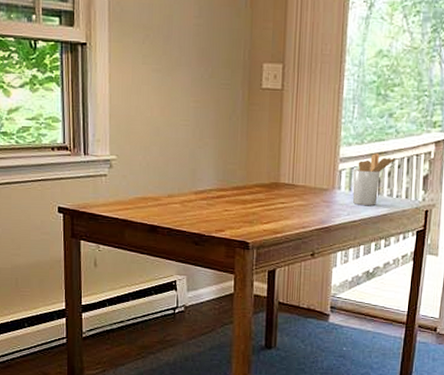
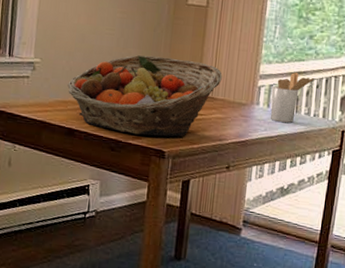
fruit basket: none [146,145,302,228] -> present [67,55,223,137]

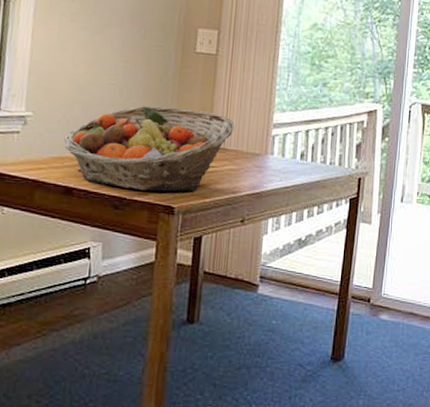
utensil holder: present [270,72,315,123] -> none [285,120,329,172]

